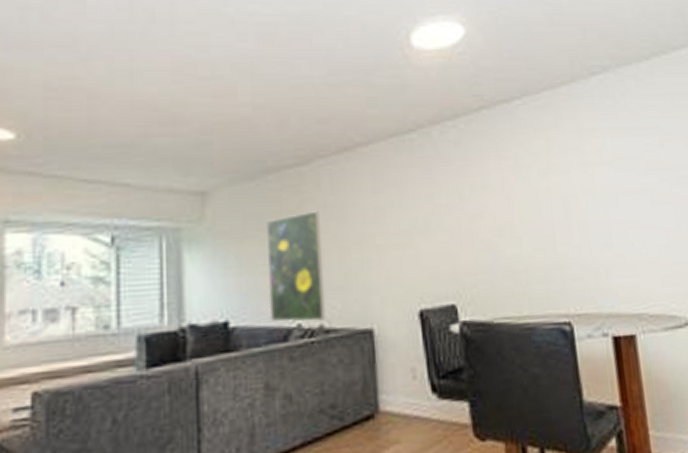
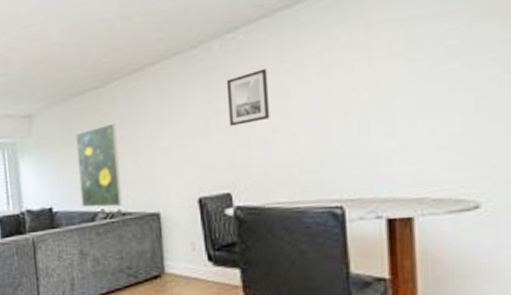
wall art: none [447,162,494,224] -> present [226,68,270,126]

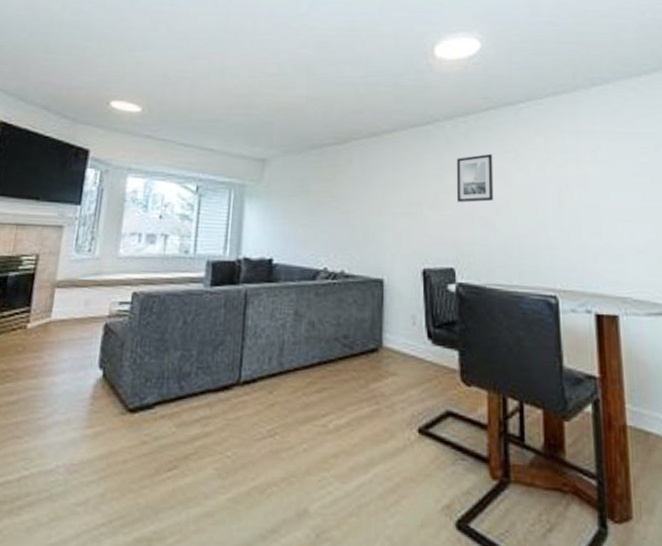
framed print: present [75,123,123,208] -> none [303,181,349,269]

